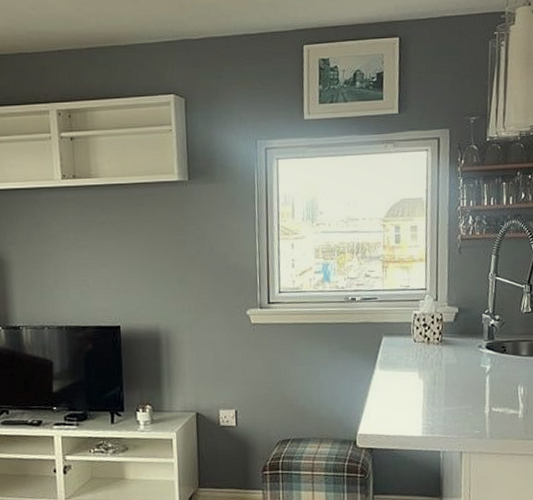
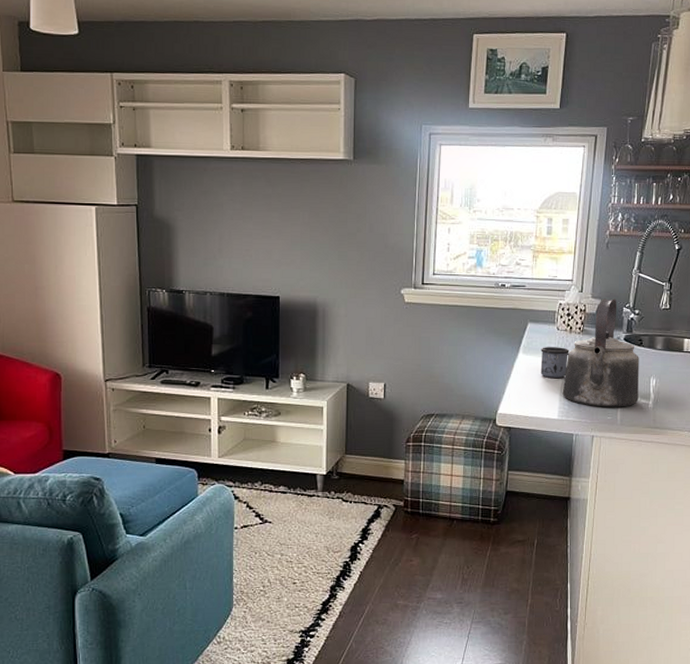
mug: none [398,359,429,394] -> present [540,347,569,379]
kettle: none [425,305,507,421] -> present [562,297,639,407]

